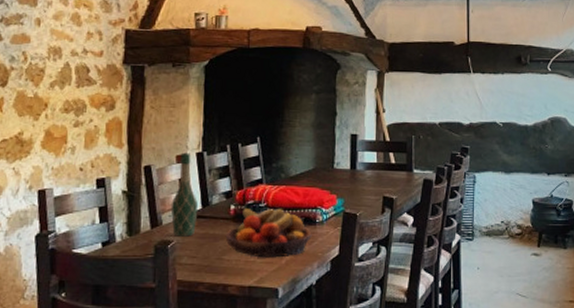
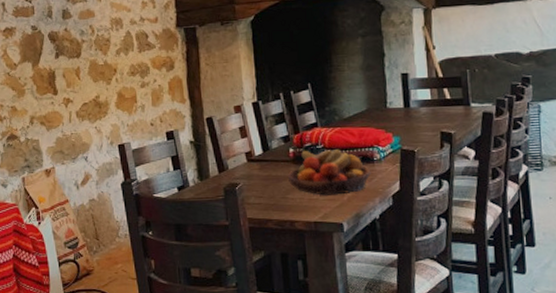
wine bottle: present [170,152,199,237] -> none [234,103,260,179]

